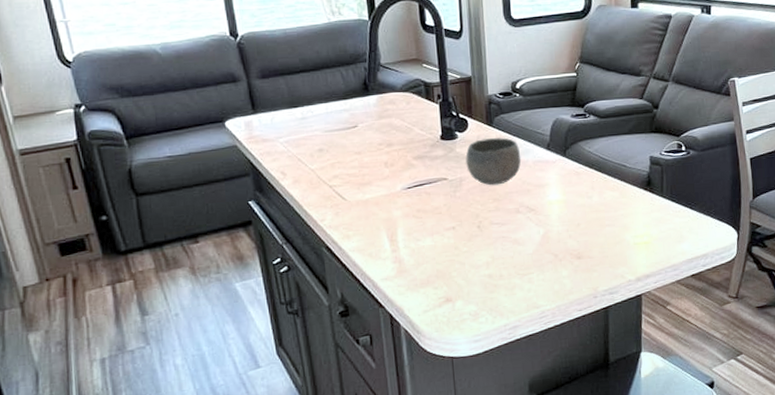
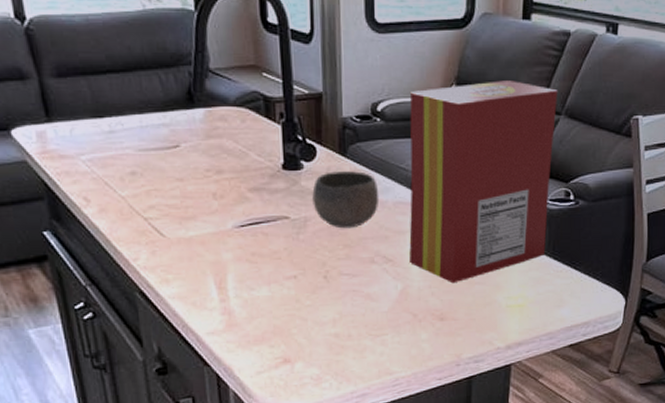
cereal box: none [542,56,665,227] -> present [409,80,558,284]

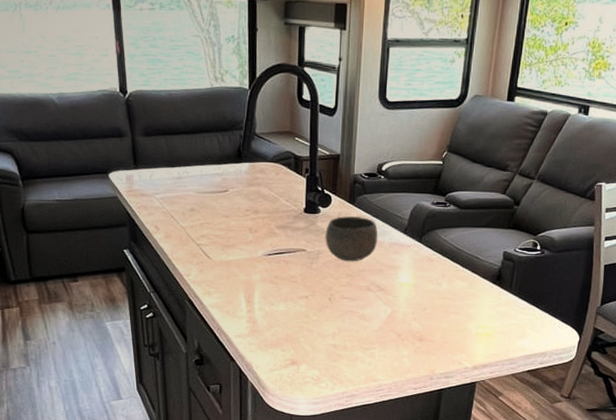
cereal box: present [409,80,558,284] -> none [398,150,533,312]

